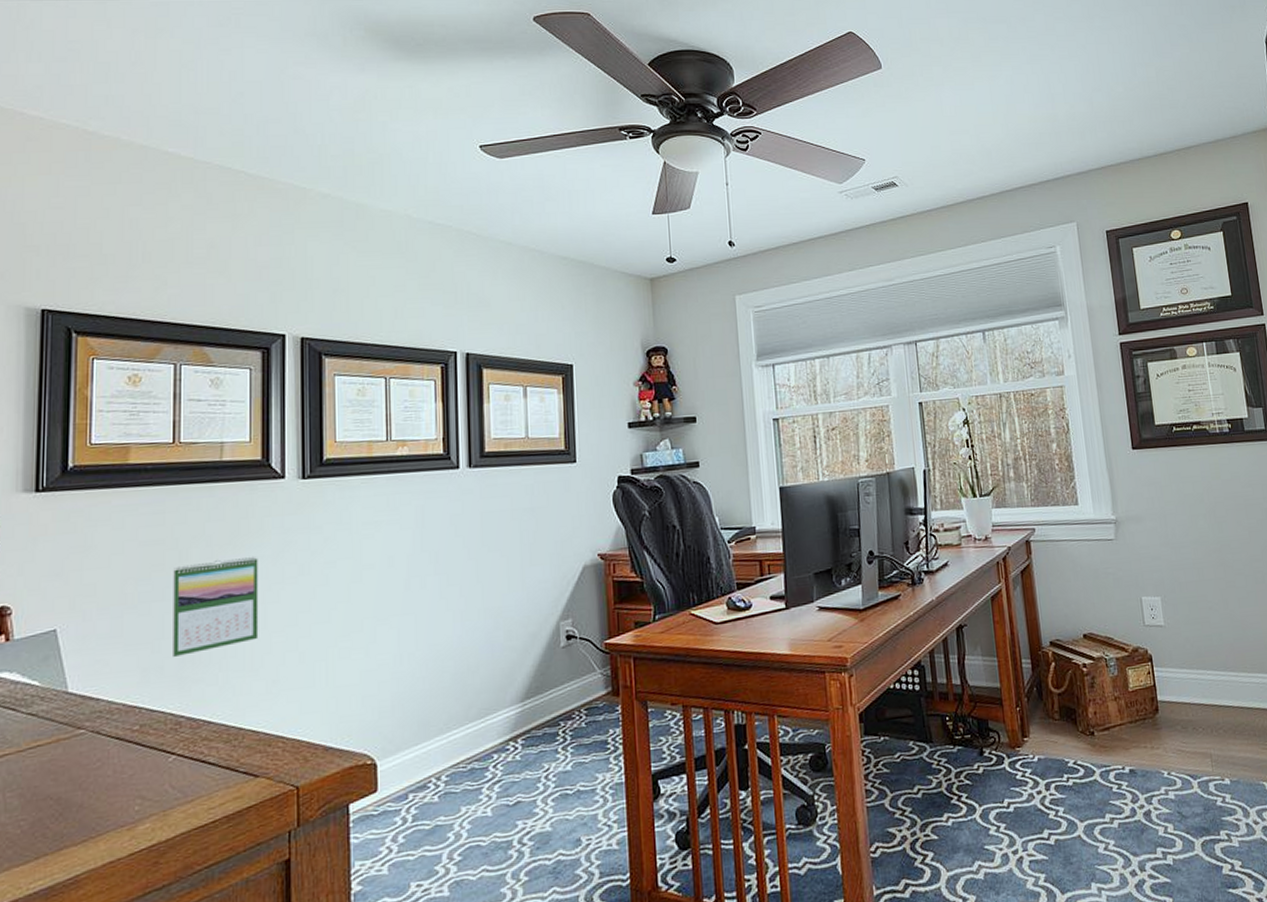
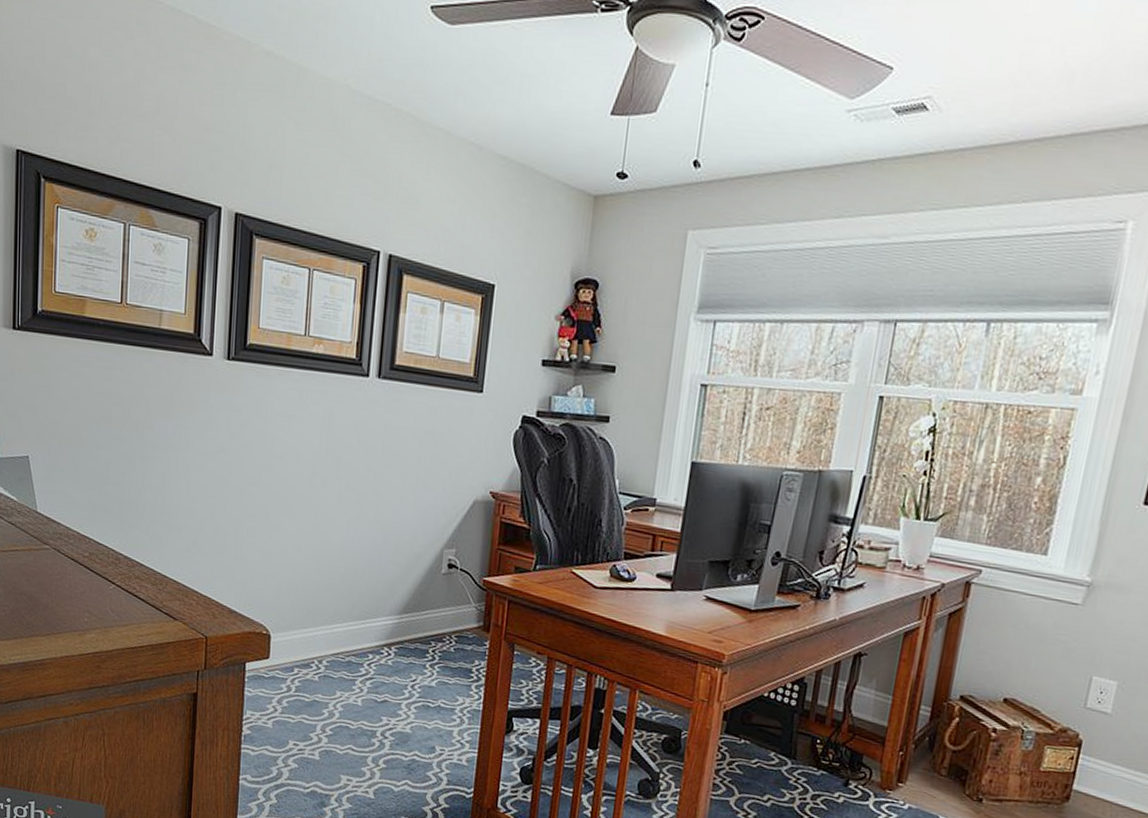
calendar: present [173,556,259,657] -> none [115,421,186,503]

